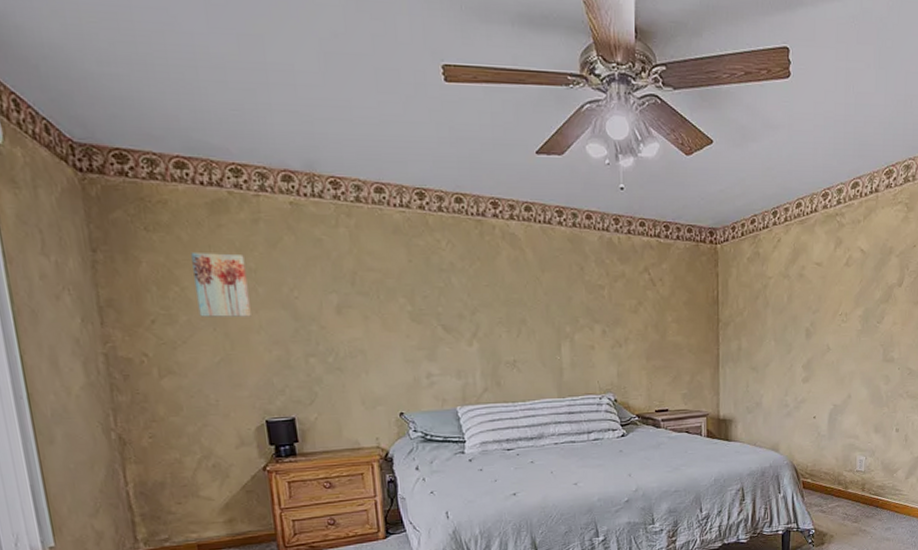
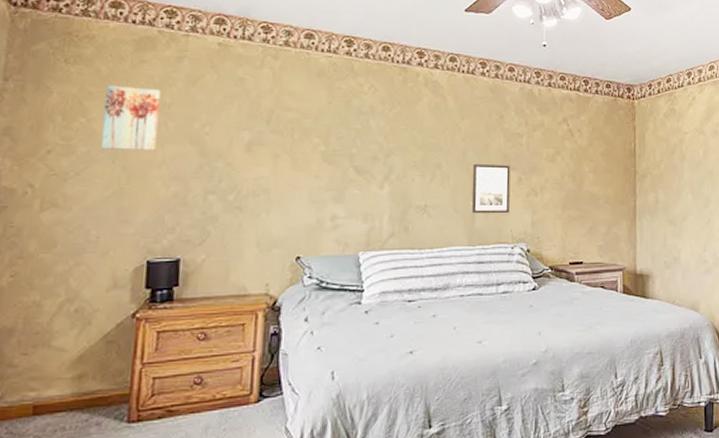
wall art: none [556,318,596,367] -> present [472,164,511,214]

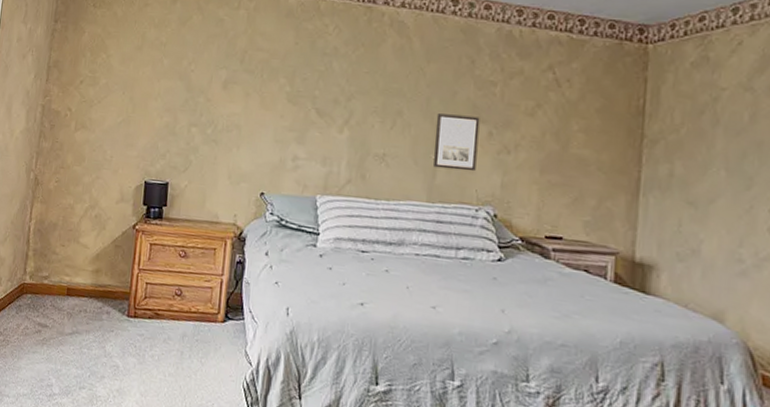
wall art: present [100,84,161,151] -> none [115,25,159,85]

